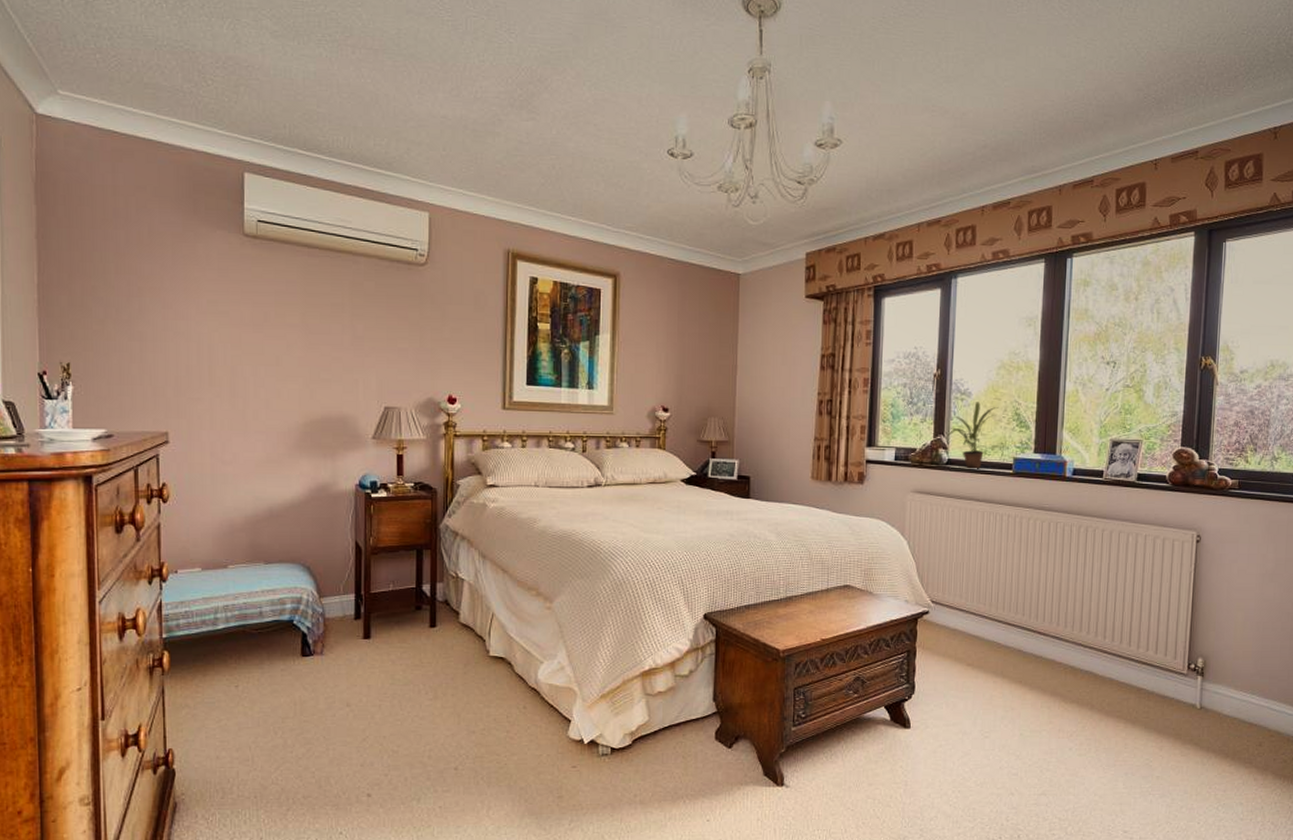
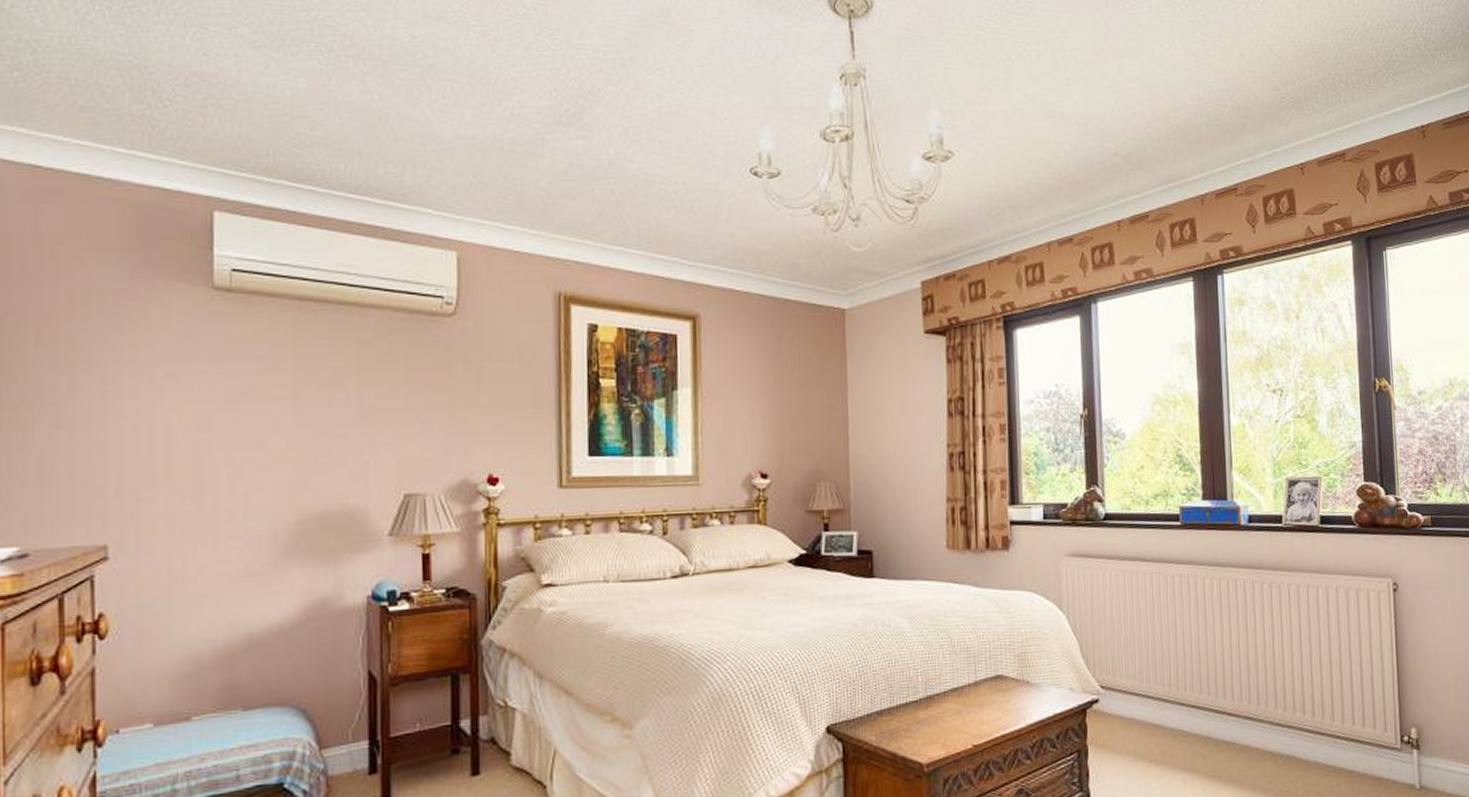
potted plant: present [948,402,999,469] -> none [1103,444,1158,524]

